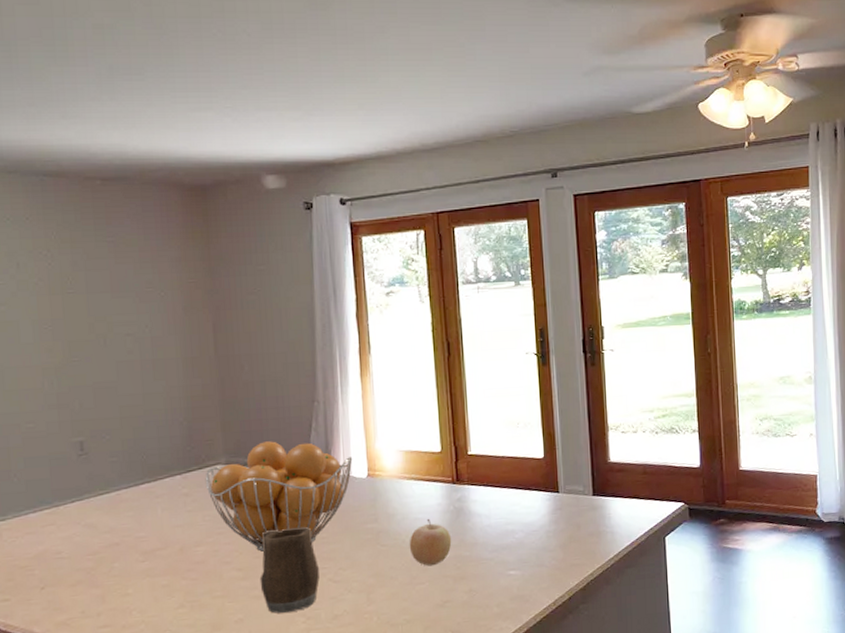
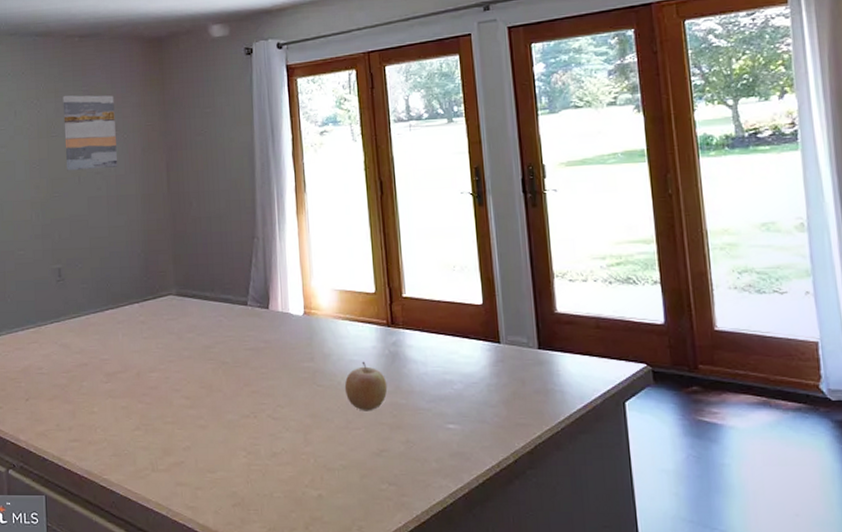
wall art: none [81,246,154,332] -> present [63,95,118,171]
fruit basket: present [205,441,353,552] -> none [158,275,290,382]
mug: present [259,526,320,614] -> none [205,360,259,446]

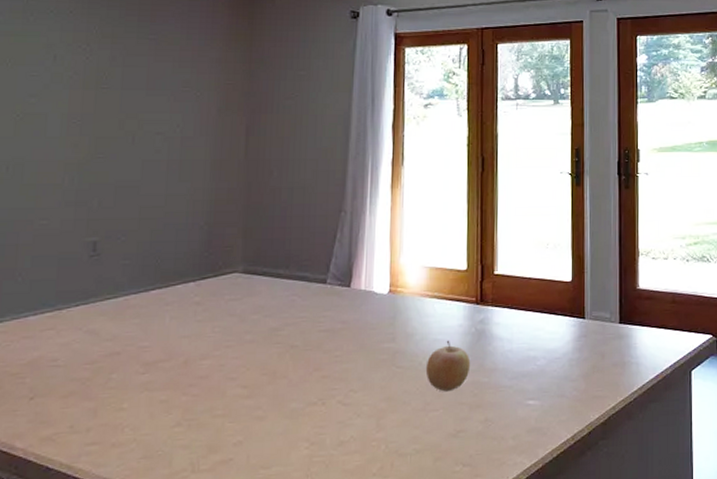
wall art: present [63,95,118,171] -> none [118,42,189,129]

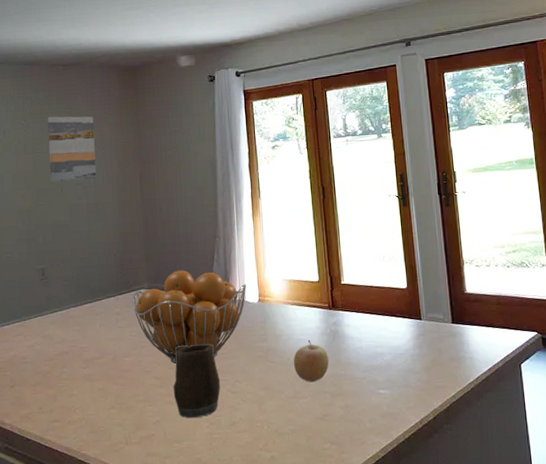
wall art: none [118,42,189,129] -> present [47,116,97,183]
fruit basket: none [219,250,375,368] -> present [132,270,247,364]
mug: none [264,343,329,438] -> present [173,343,220,419]

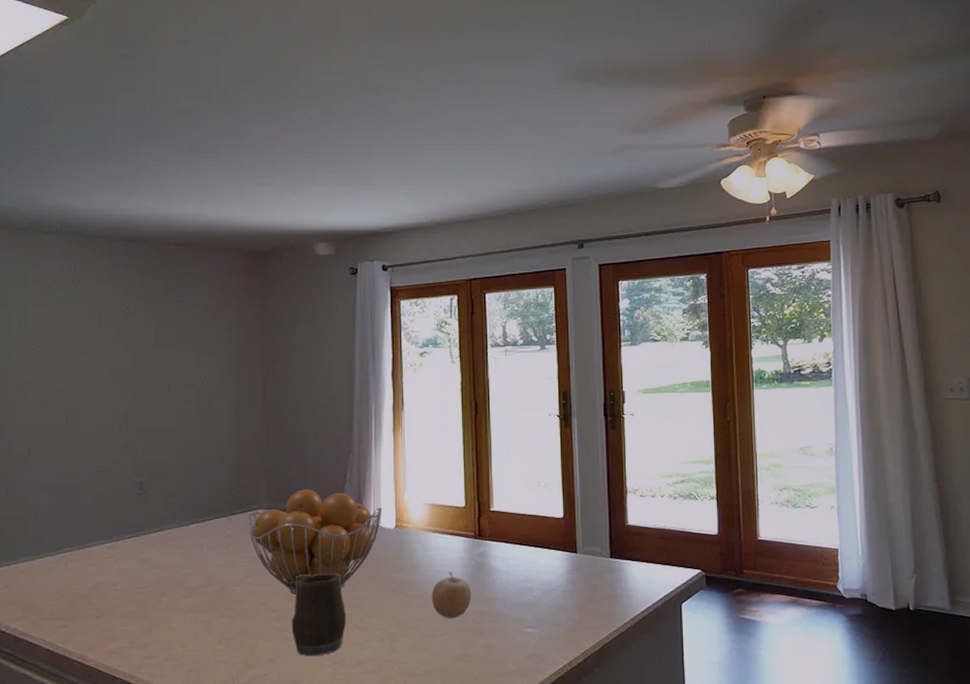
wall art: present [47,116,97,183] -> none [154,303,212,382]

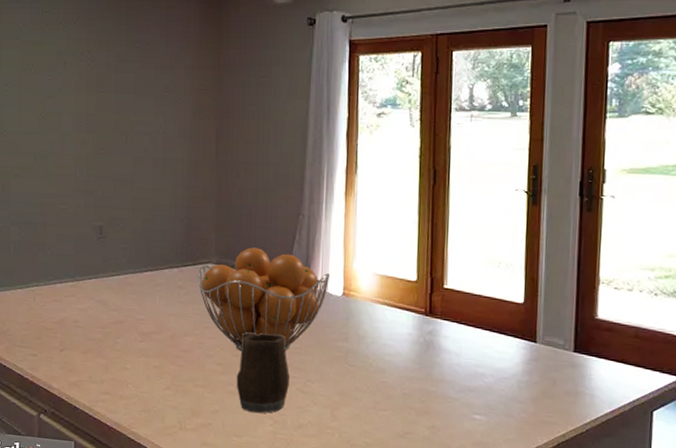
fruit: present [431,571,472,619] -> none [376,346,419,395]

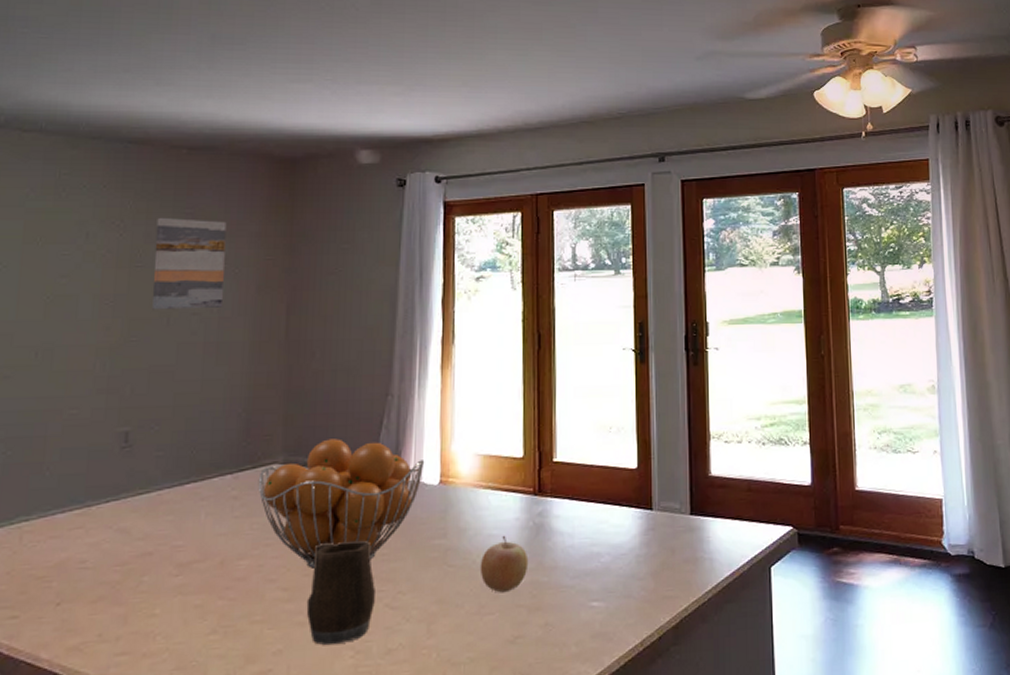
wall art: none [114,50,168,130] -> present [152,217,227,310]
fruit: none [376,346,419,395] -> present [480,535,529,593]

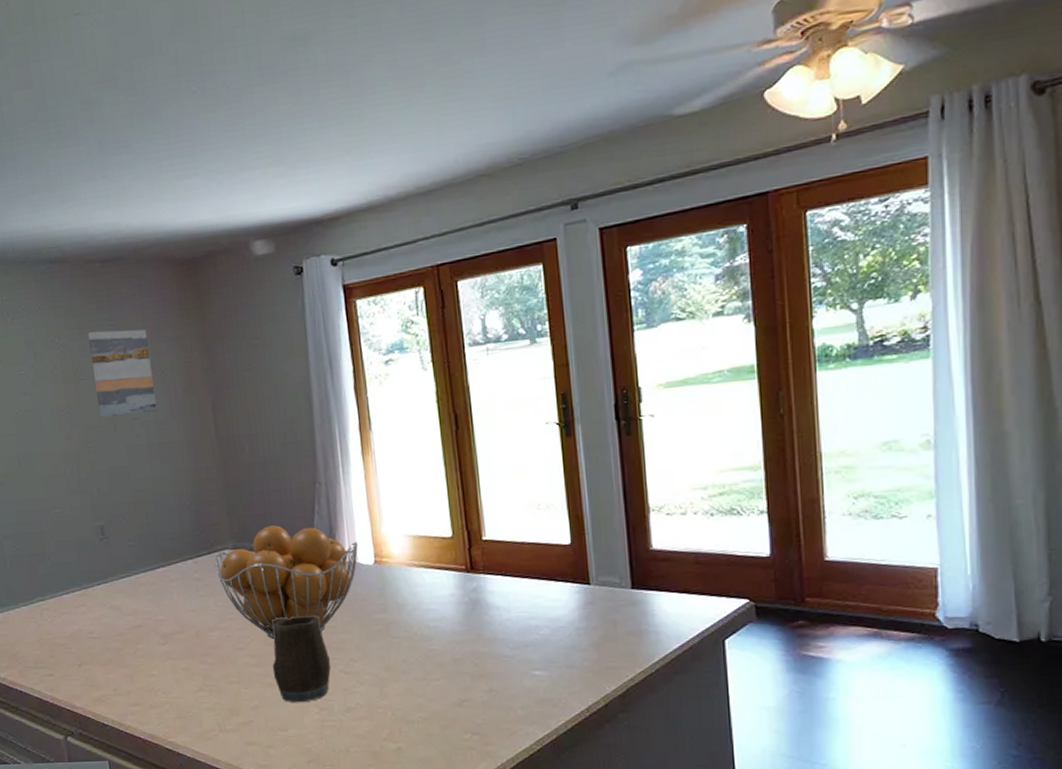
fruit: present [480,535,529,593] -> none [421,609,468,662]

